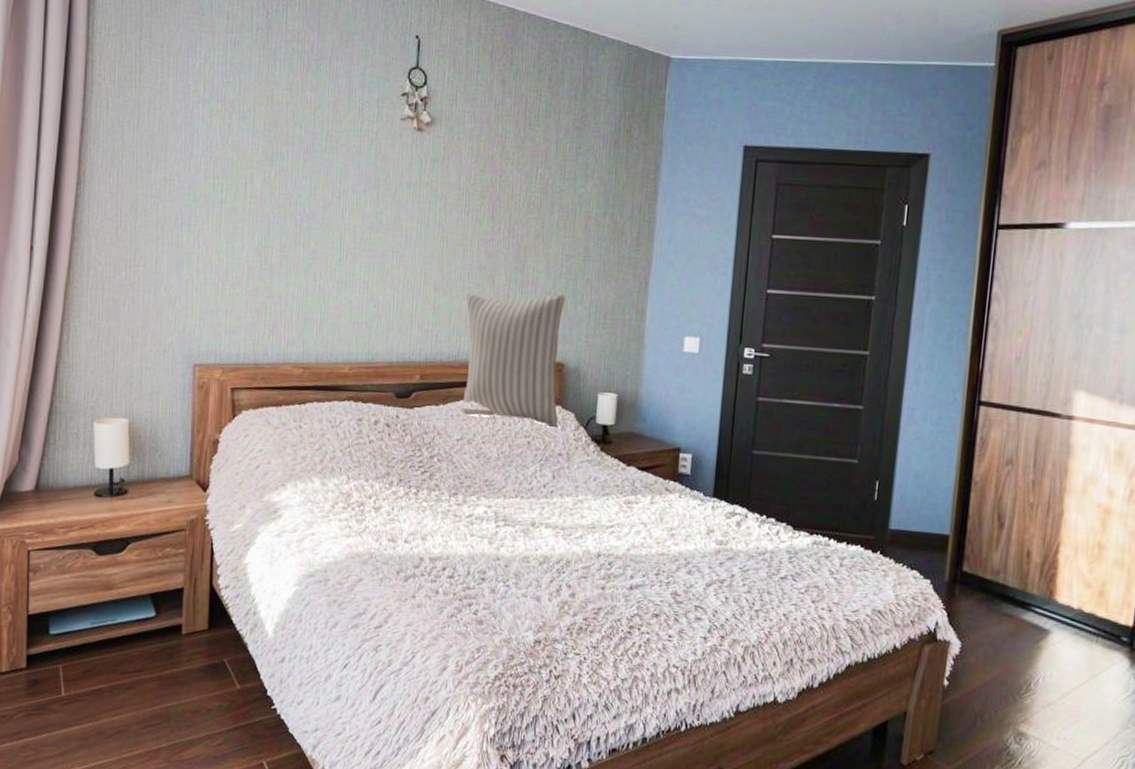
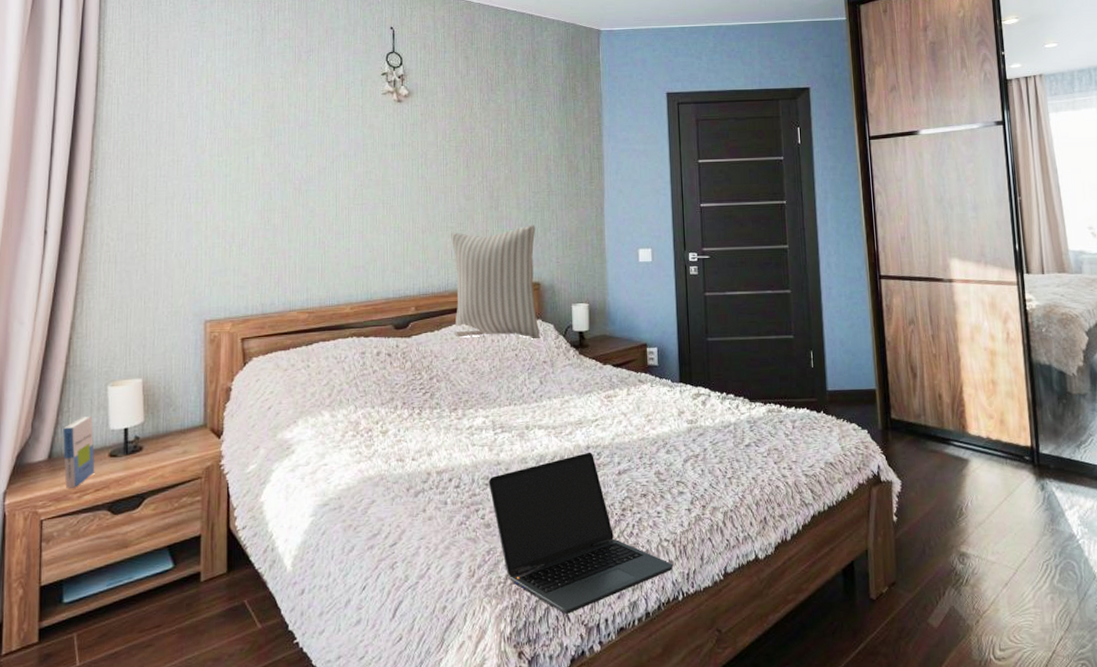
book: none [49,451,81,523] -> present [63,415,95,488]
laptop: none [485,560,680,727] -> present [488,452,674,615]

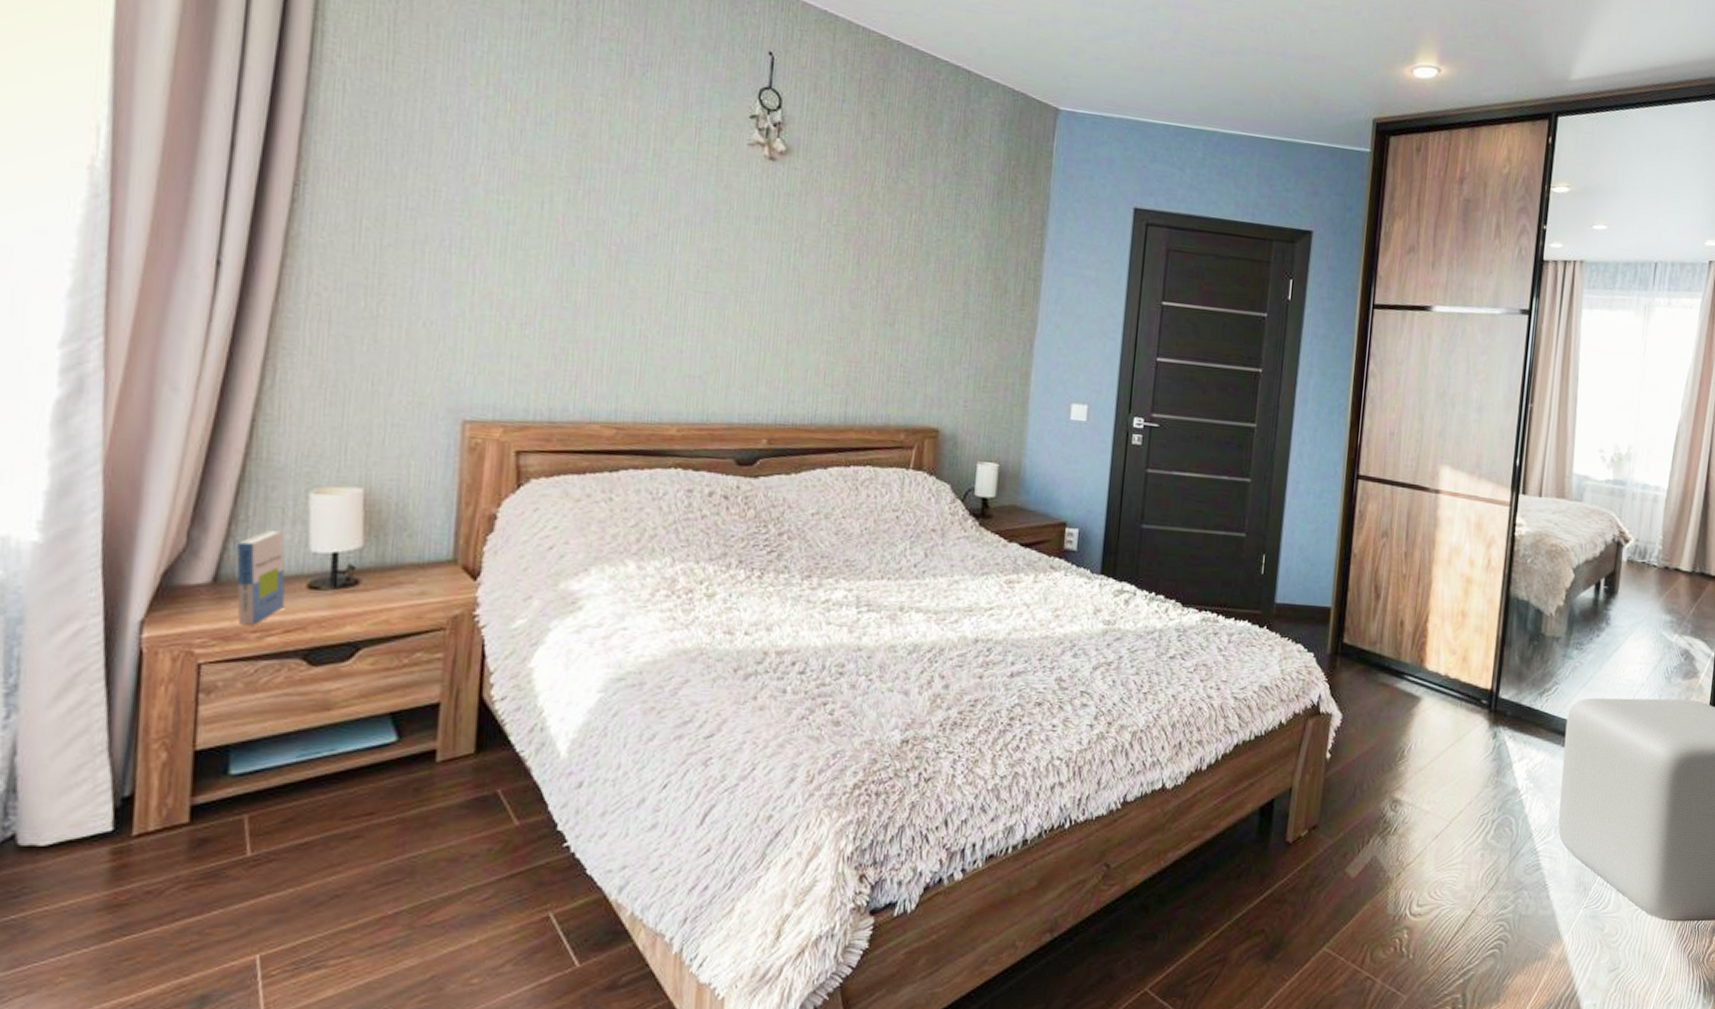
pillow: present [451,225,540,338] -> none [818,348,942,499]
laptop: present [488,452,674,615] -> none [843,646,1064,836]

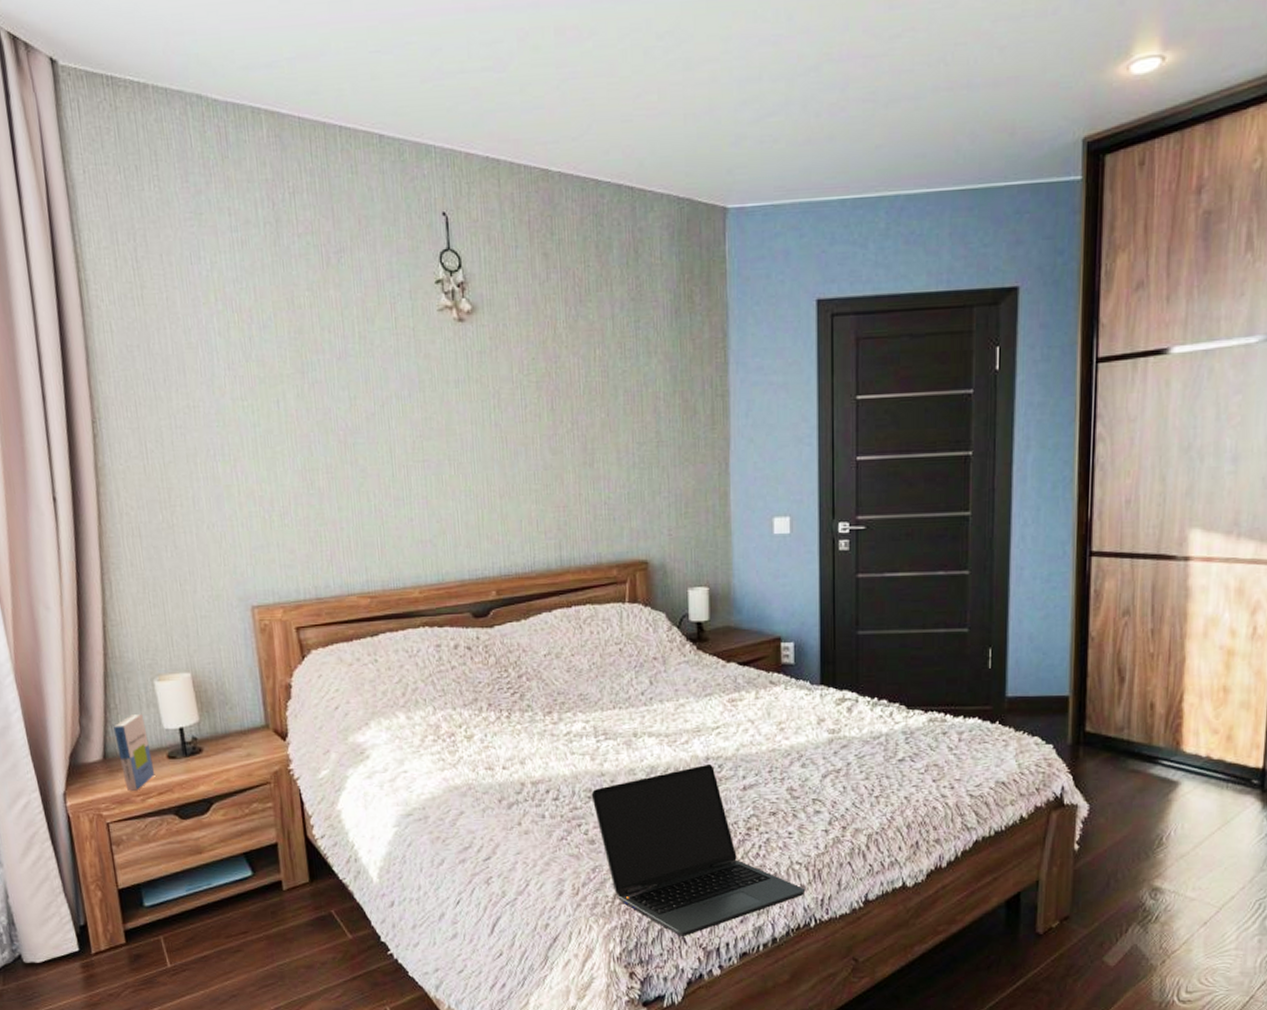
laptop: none [843,646,1064,836] -> present [591,763,806,938]

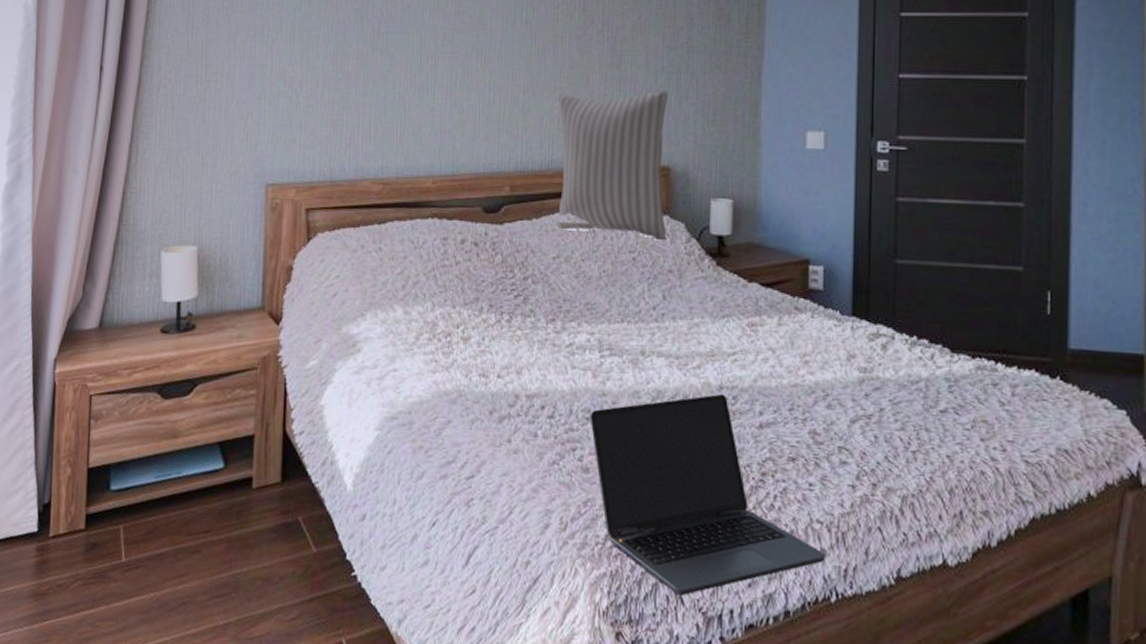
book: present [113,713,155,791] -> none [114,283,146,363]
pillow: none [535,486,649,630] -> present [557,90,669,239]

